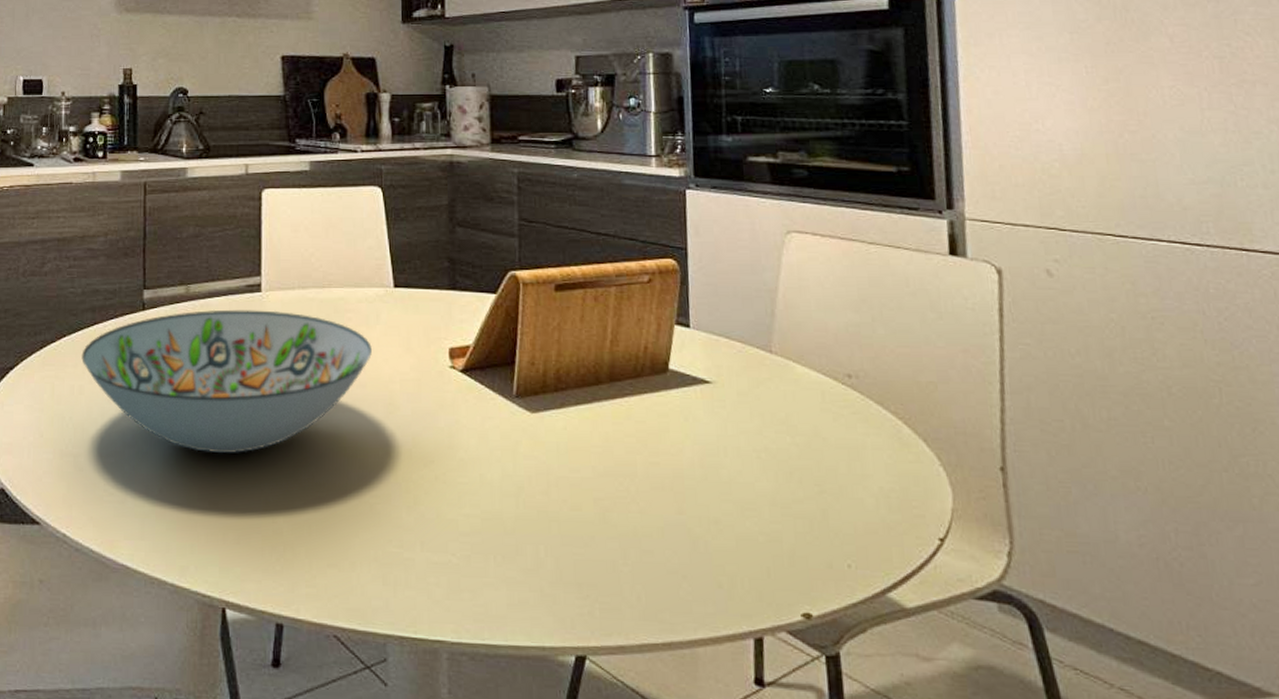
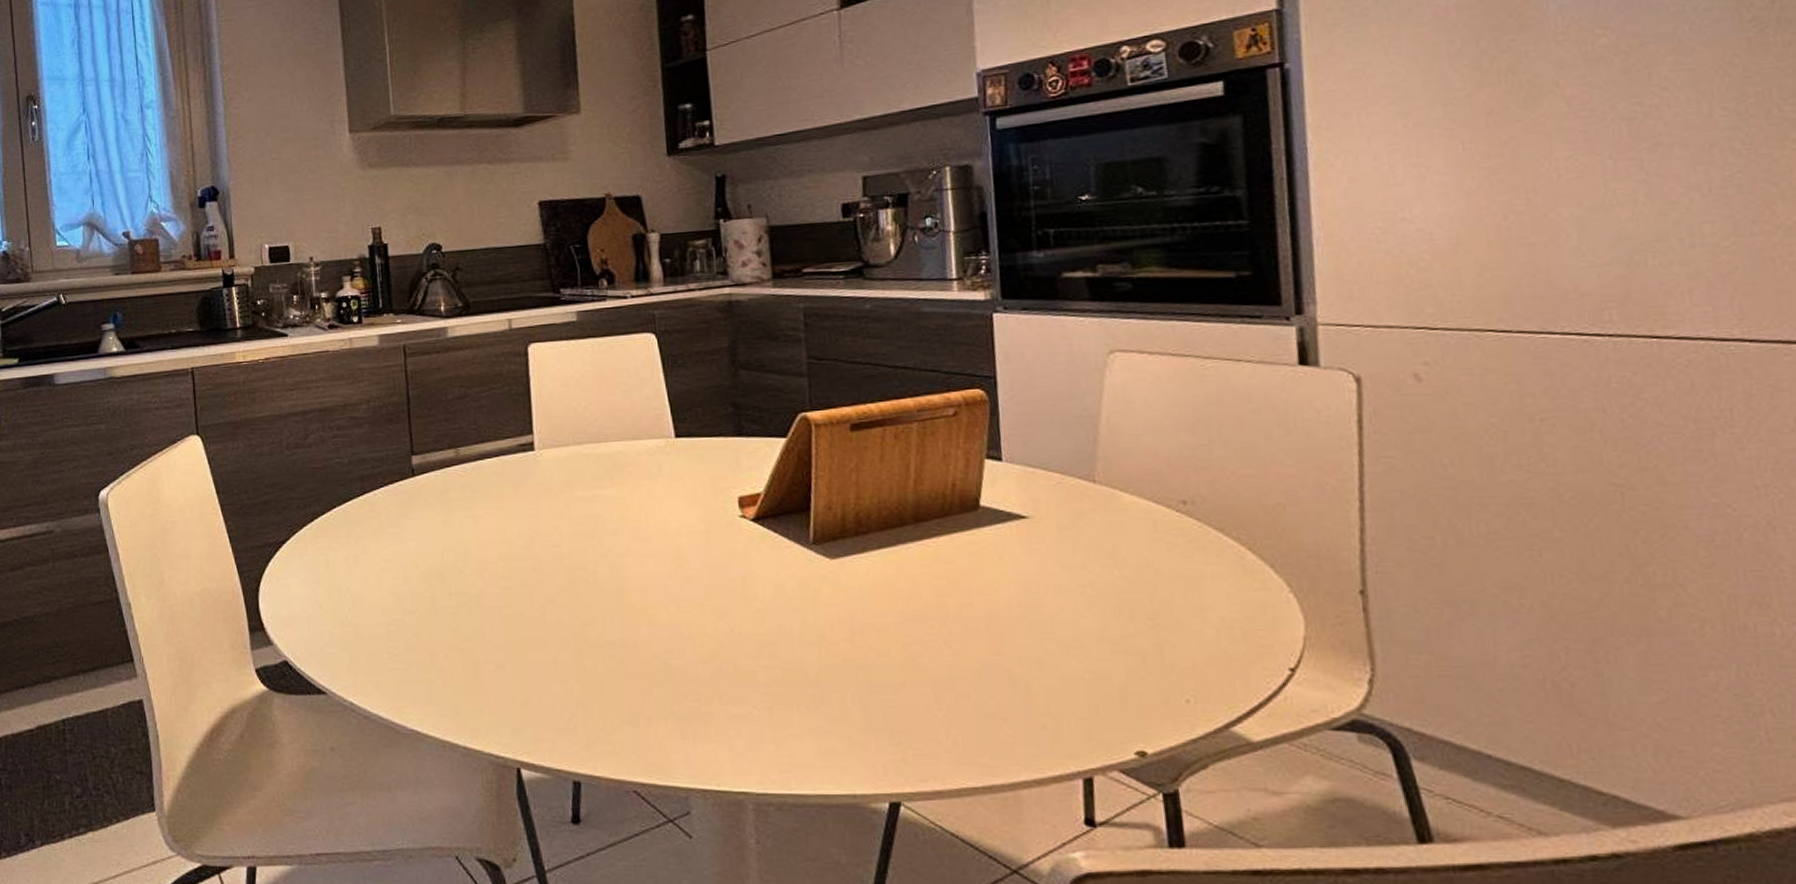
decorative bowl: present [81,309,372,454] -> none [353,469,656,617]

